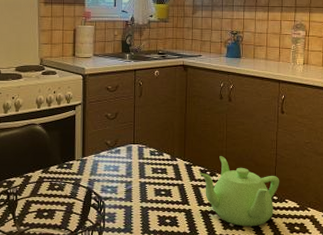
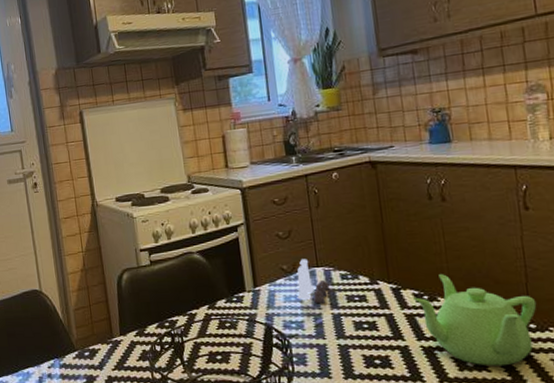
salt and pepper shaker set: none [115,137,141,174] -> present [296,259,330,304]

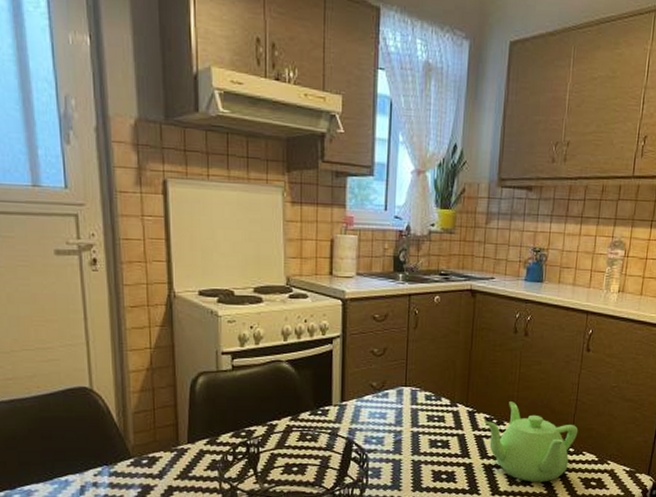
salt and pepper shaker set: present [296,259,330,304] -> none [381,377,414,422]

